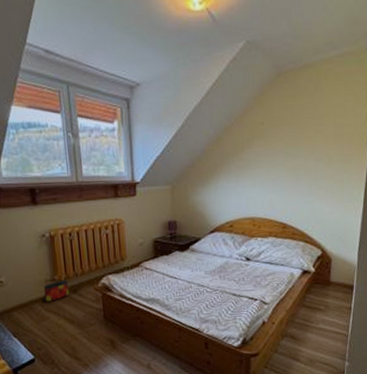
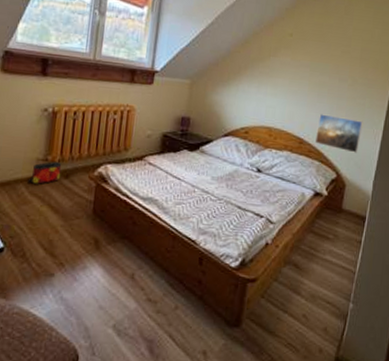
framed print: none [297,196,343,229] -> present [314,113,363,153]

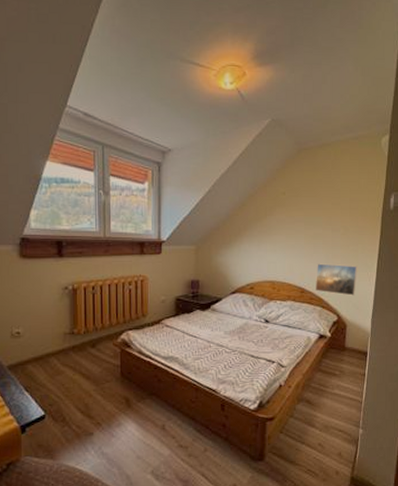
bag: present [28,162,62,184] -> none [58,334,88,356]

